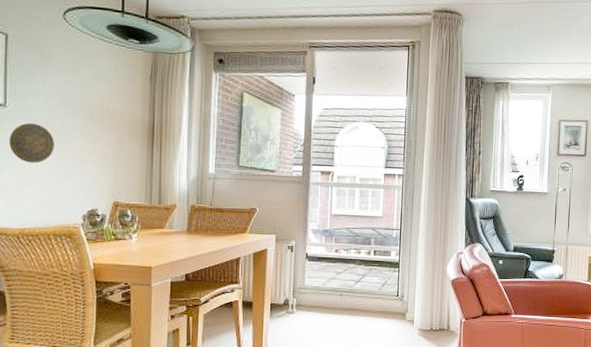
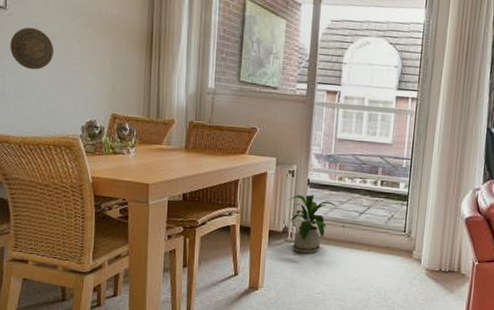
house plant: none [287,267,334,323] -> present [287,194,337,254]

